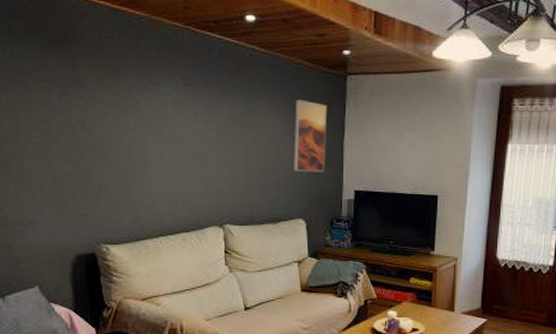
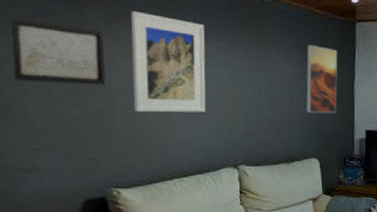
wall art: none [10,72,97,141] -> present [11,17,106,85]
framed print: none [121,66,194,169] -> present [131,11,206,113]

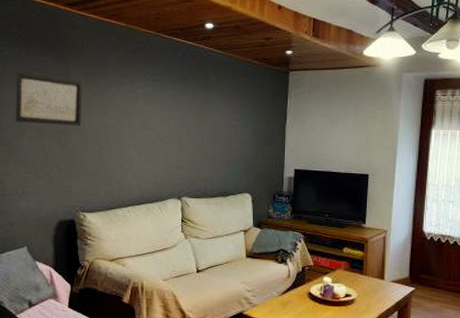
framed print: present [131,11,206,113] -> none [101,65,161,150]
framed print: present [306,45,338,114] -> none [242,92,272,153]

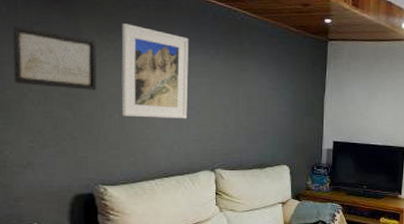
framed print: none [101,65,161,150] -> present [121,23,189,119]

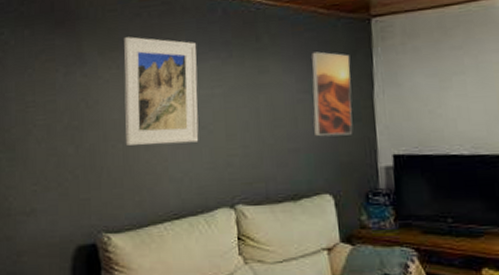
wall art: present [12,24,97,91] -> none [19,56,99,120]
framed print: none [280,60,310,125] -> present [312,51,353,136]

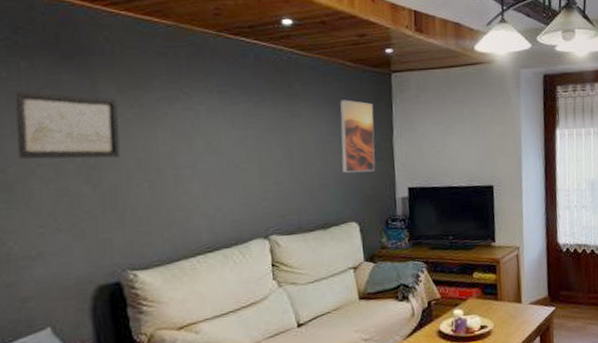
wall art: none [19,56,99,120] -> present [15,90,120,159]
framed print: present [124,36,199,146] -> none [147,76,232,184]

